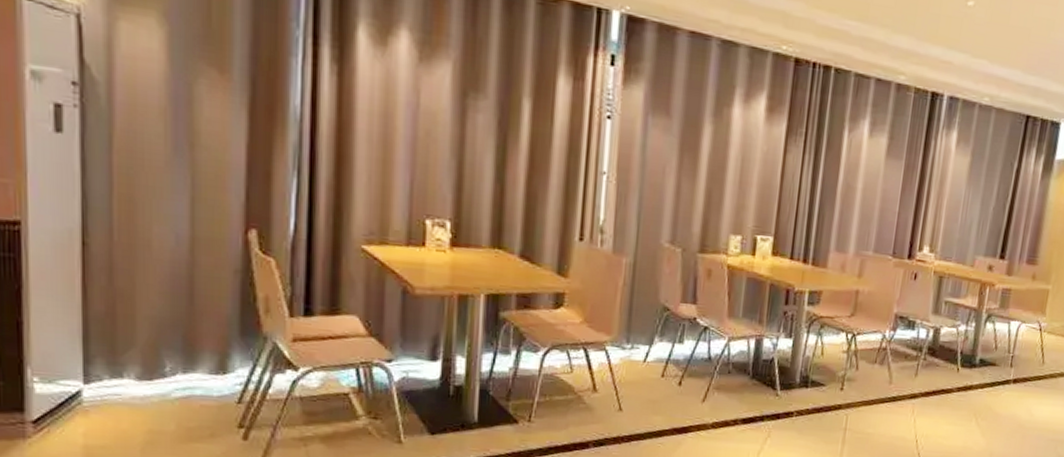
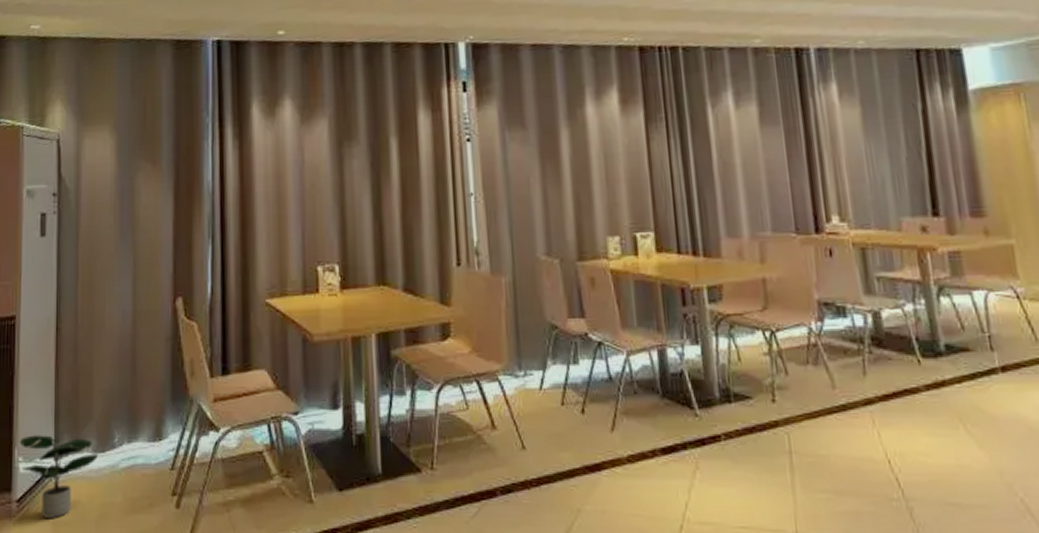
potted plant: none [33,355,145,442] -> present [19,435,99,518]

